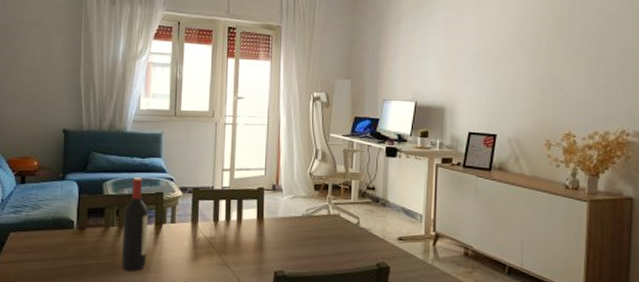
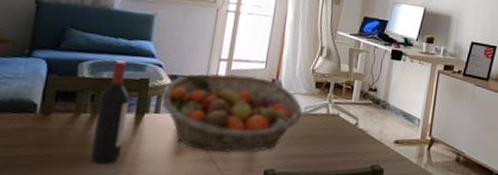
fruit basket: none [175,182,305,257] -> present [161,73,303,153]

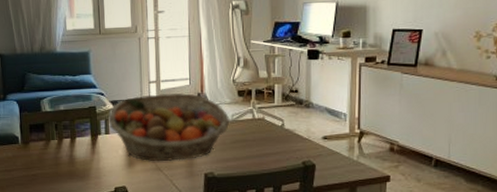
wine bottle: present [90,60,130,164] -> none [62,94,86,179]

